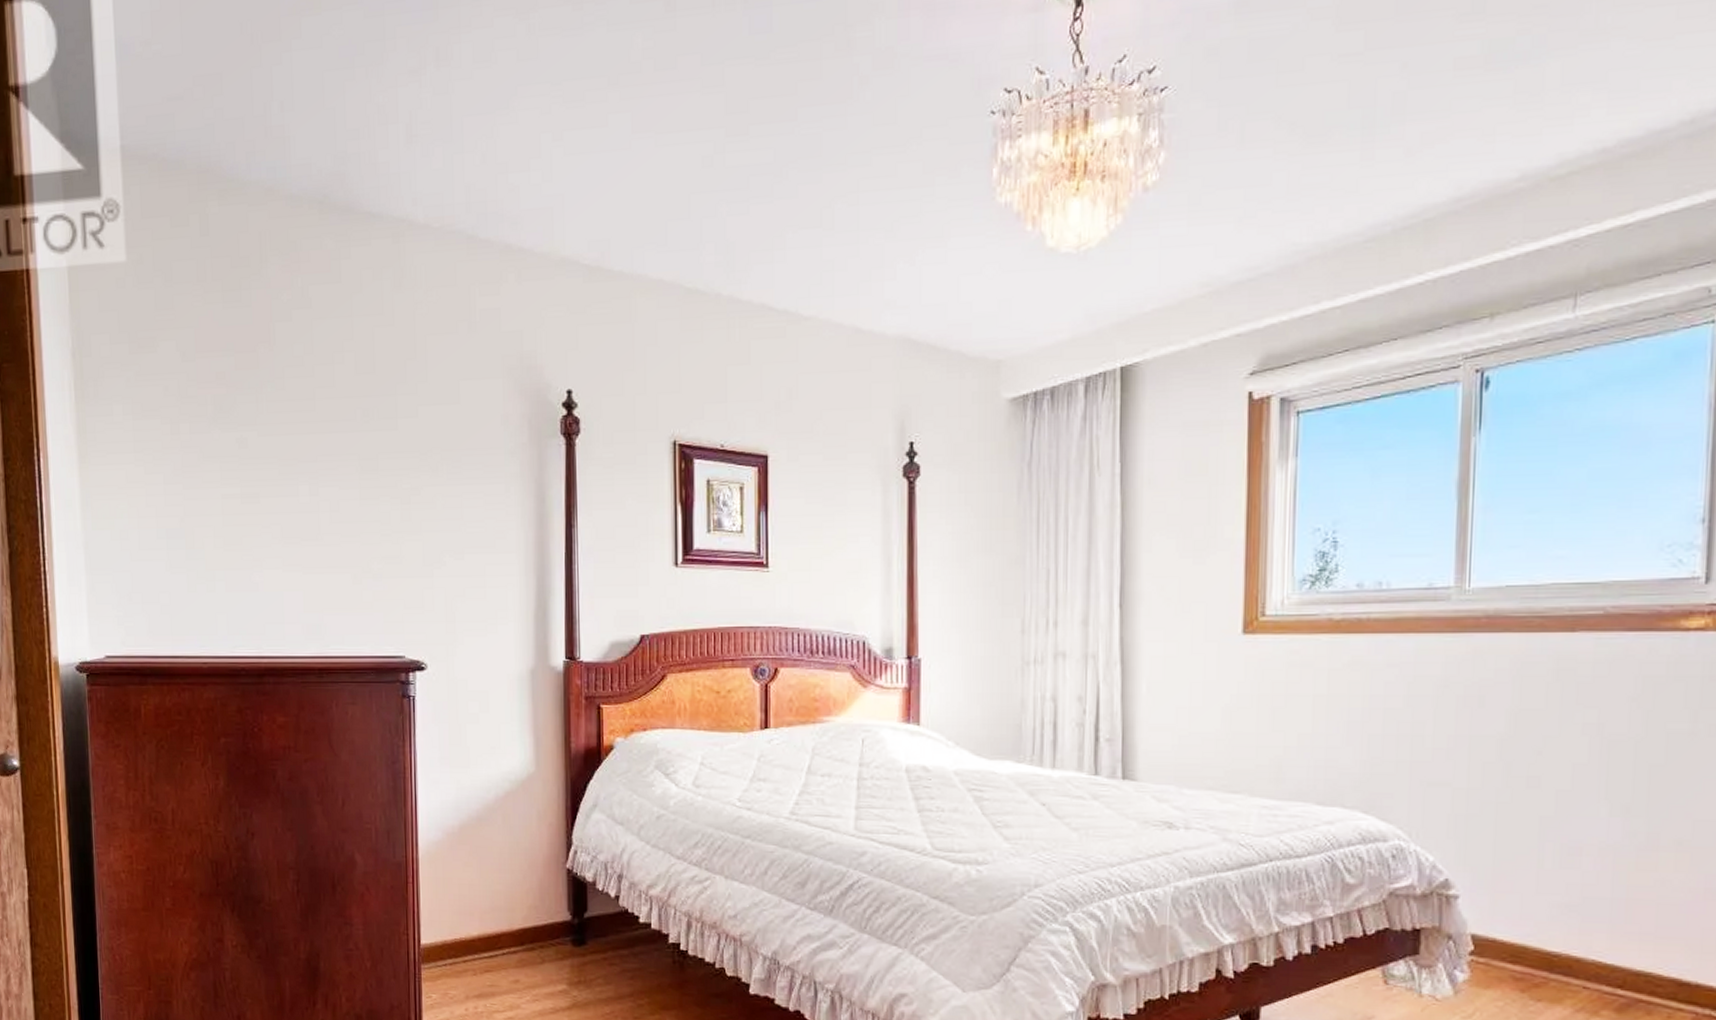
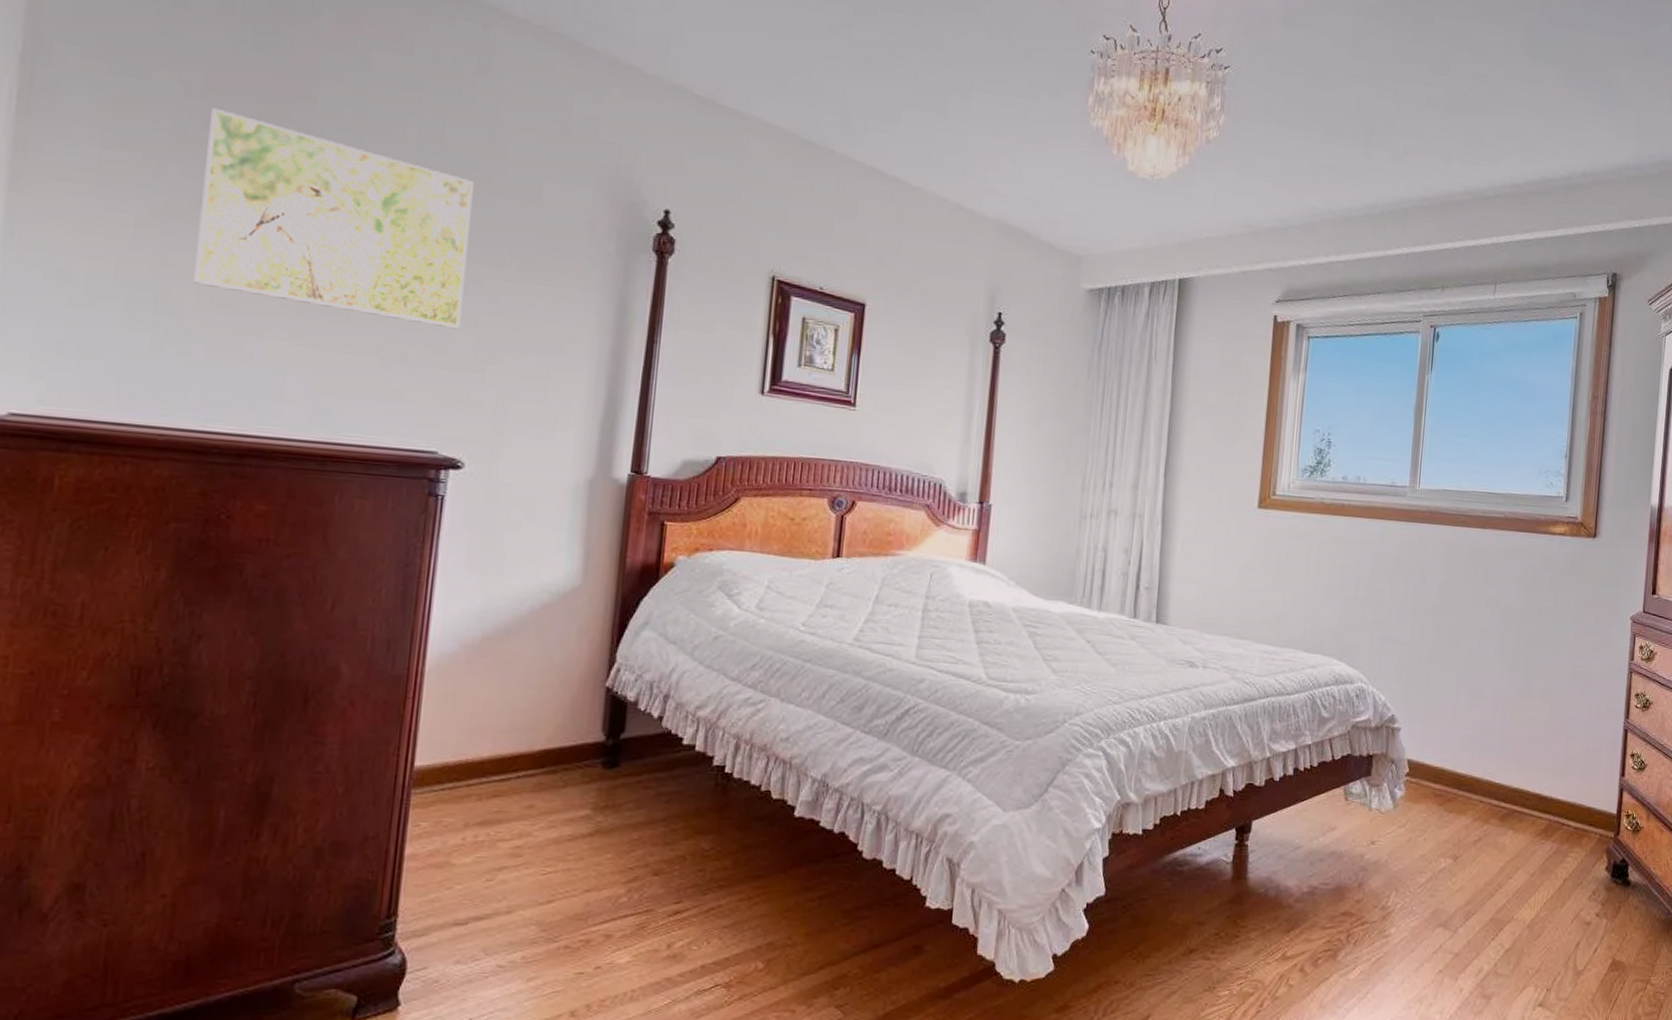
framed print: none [202,367,409,539] -> present [193,107,474,329]

